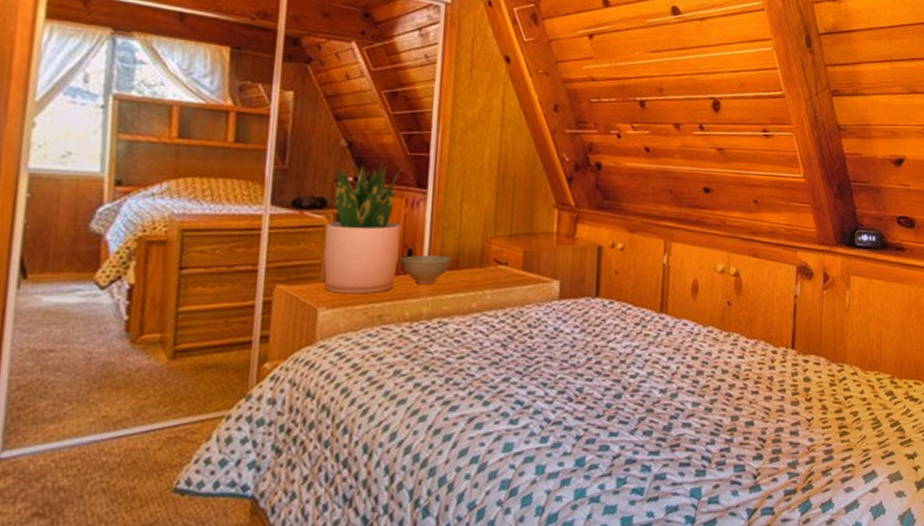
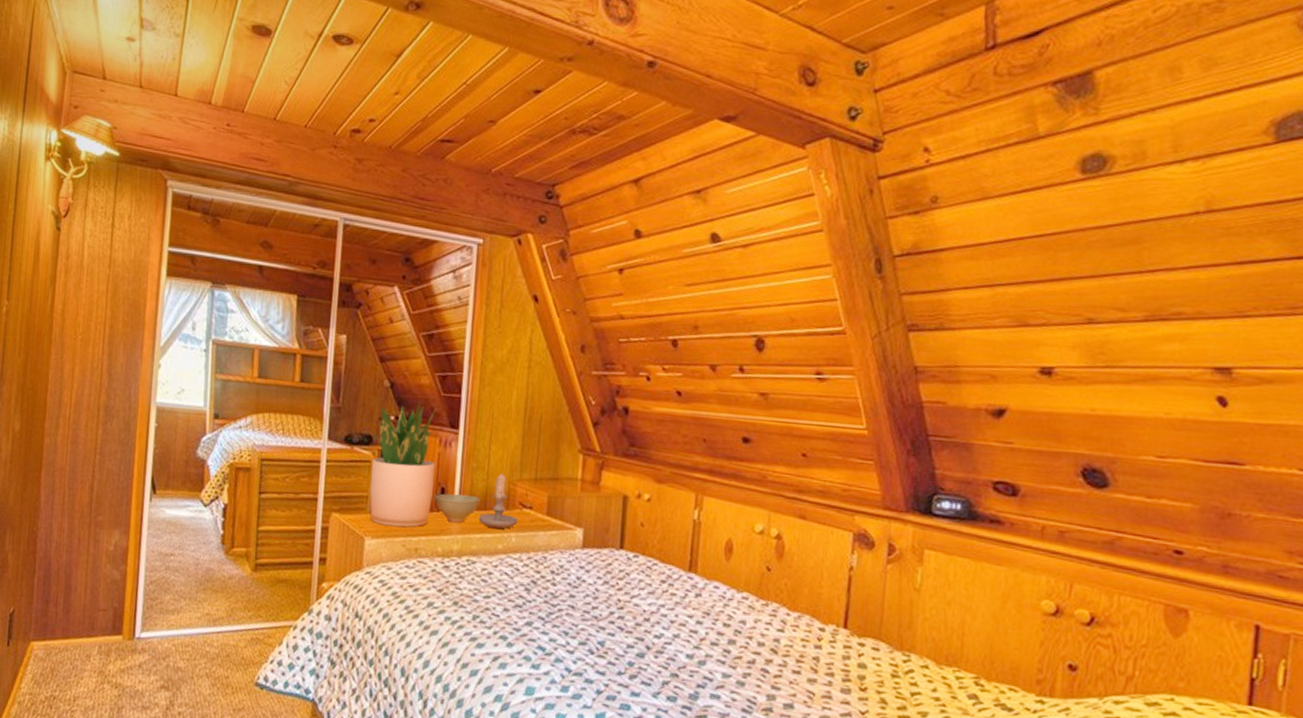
candle: none [450,231,493,287] -> present [478,473,518,529]

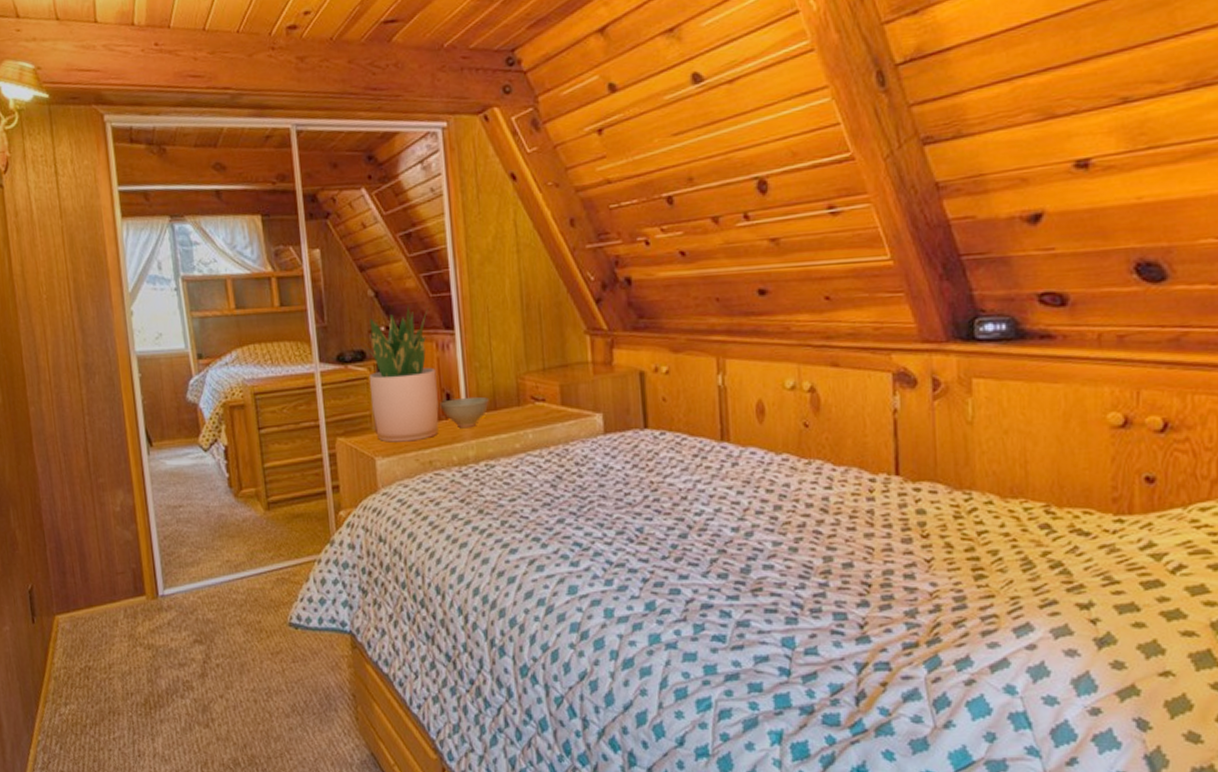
candle: present [478,473,518,529] -> none [490,368,533,427]

